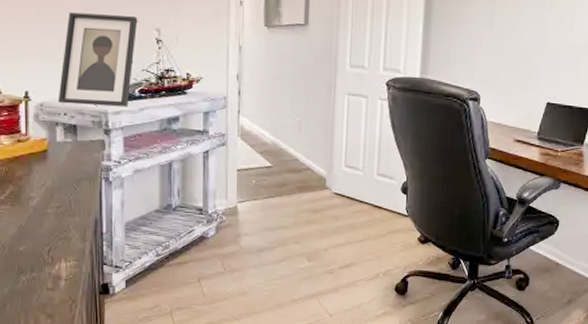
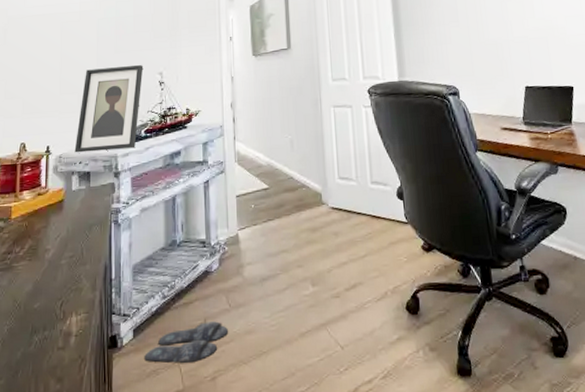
slippers: none [137,281,221,314] -> present [144,321,228,363]

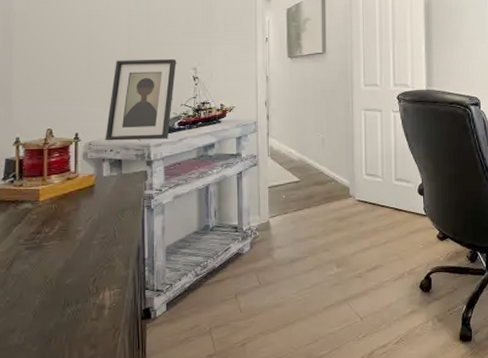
slippers: present [144,321,228,363] -> none [177,296,257,332]

